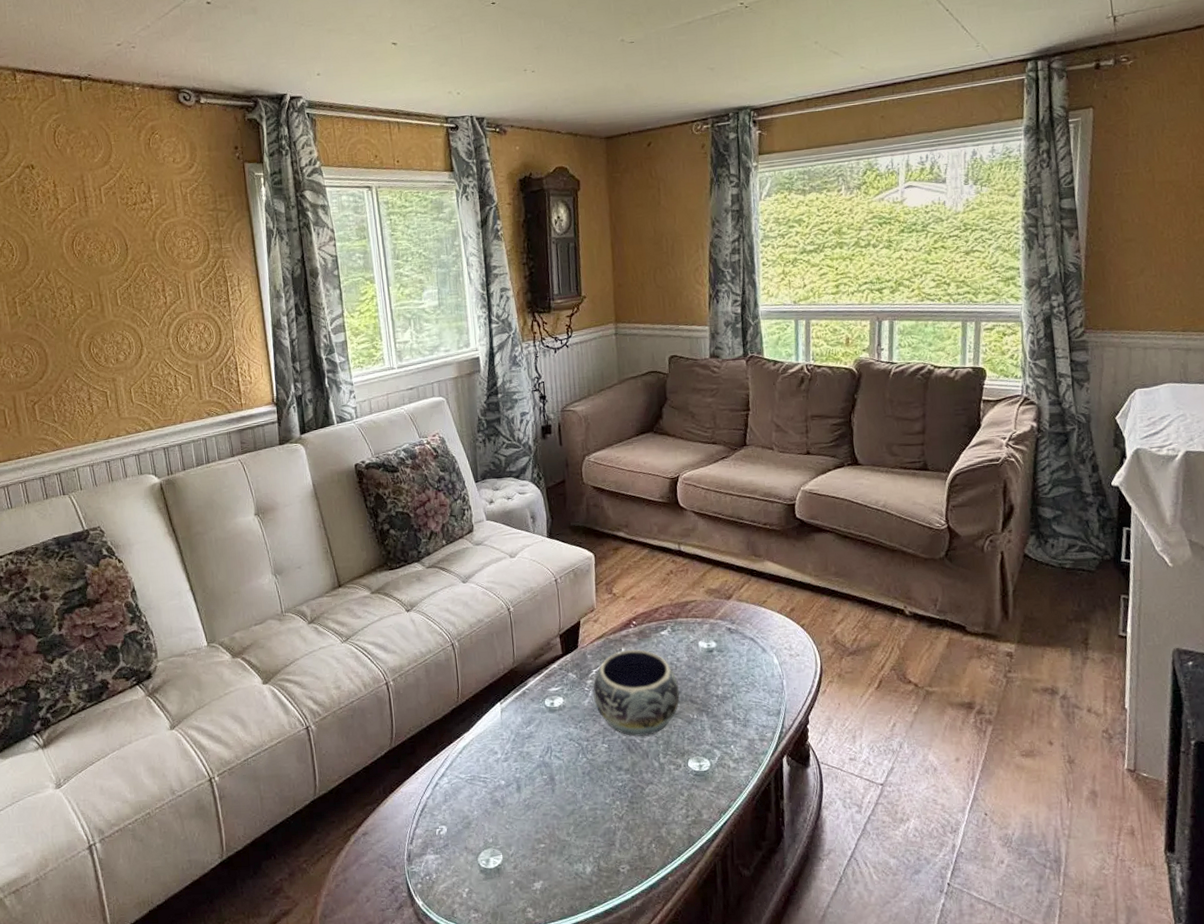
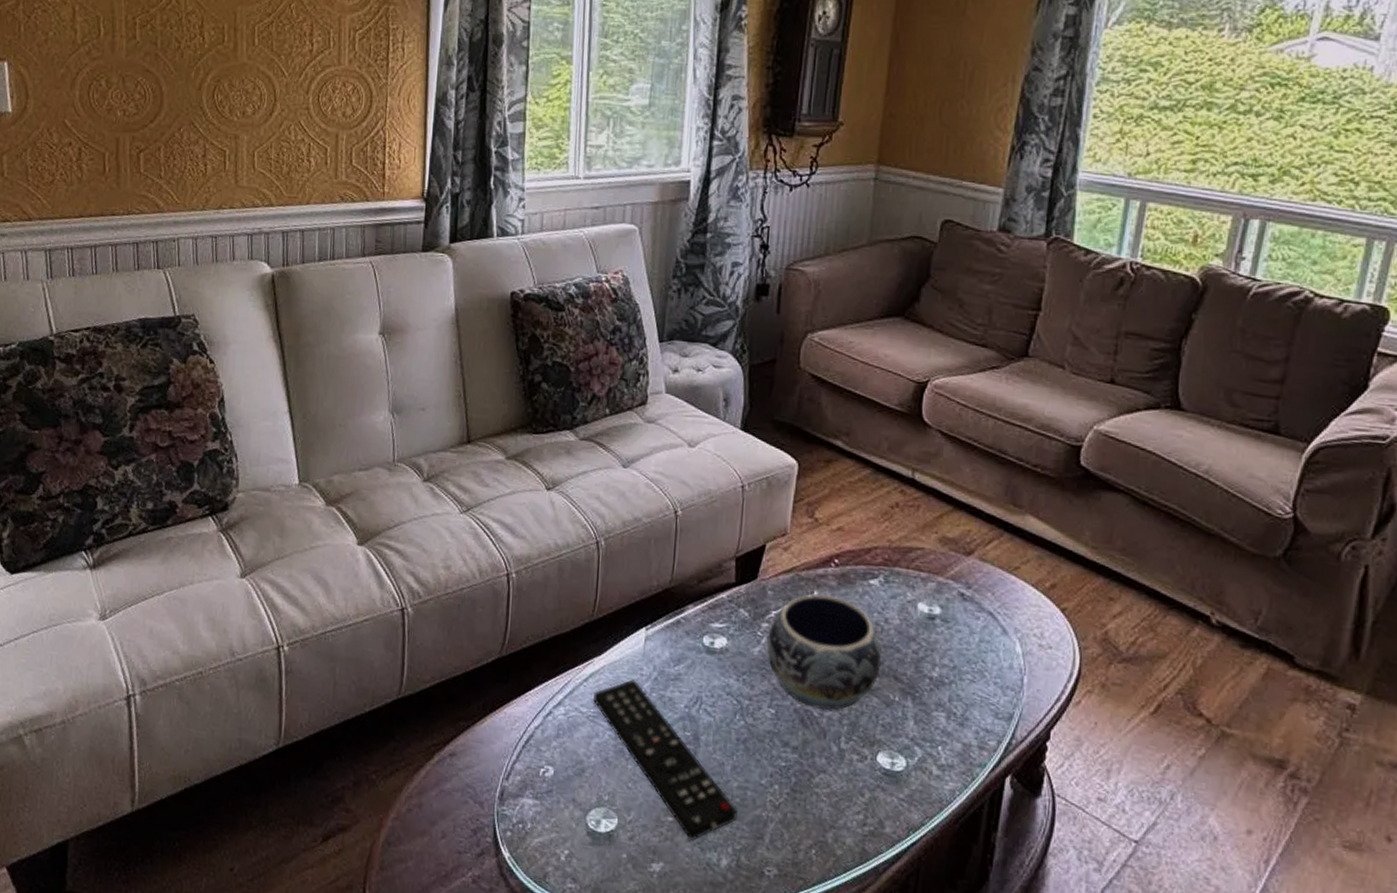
remote control: none [468,744,593,858] -> present [593,679,738,841]

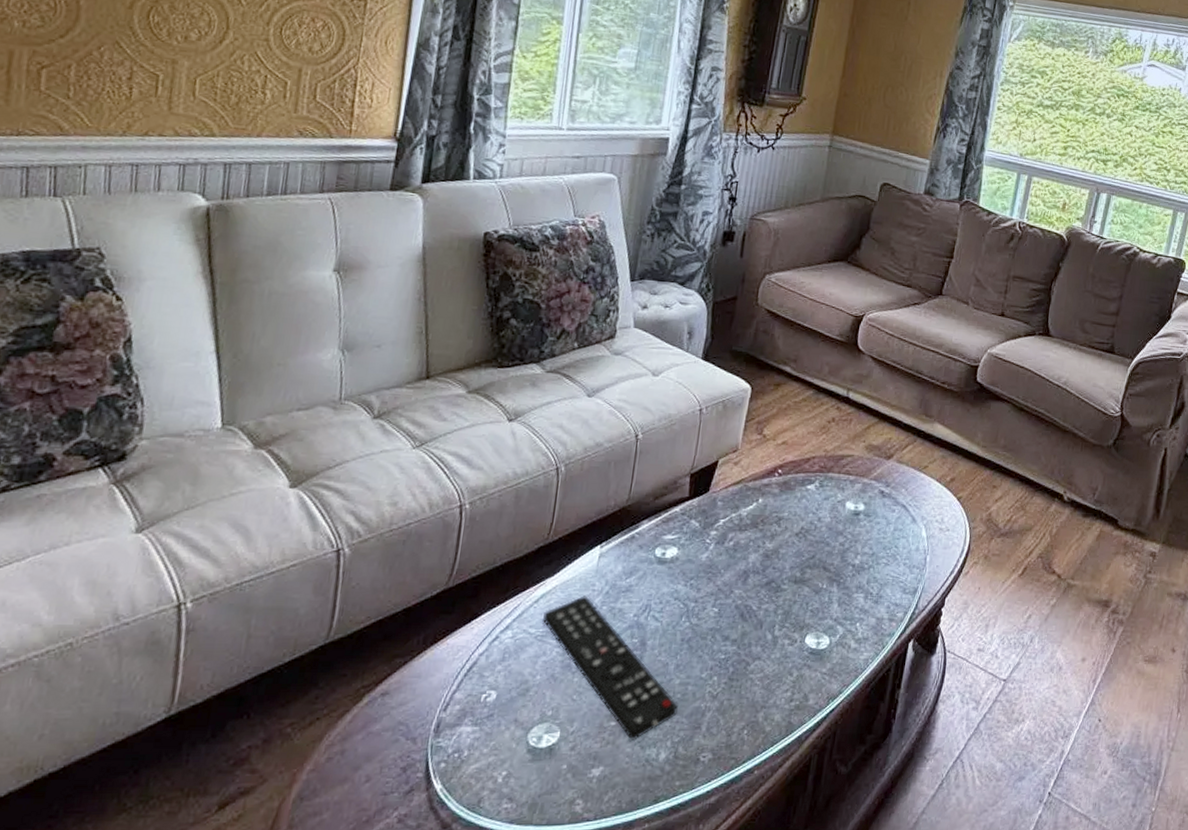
decorative bowl: present [767,594,881,711] -> none [714,502,814,604]

